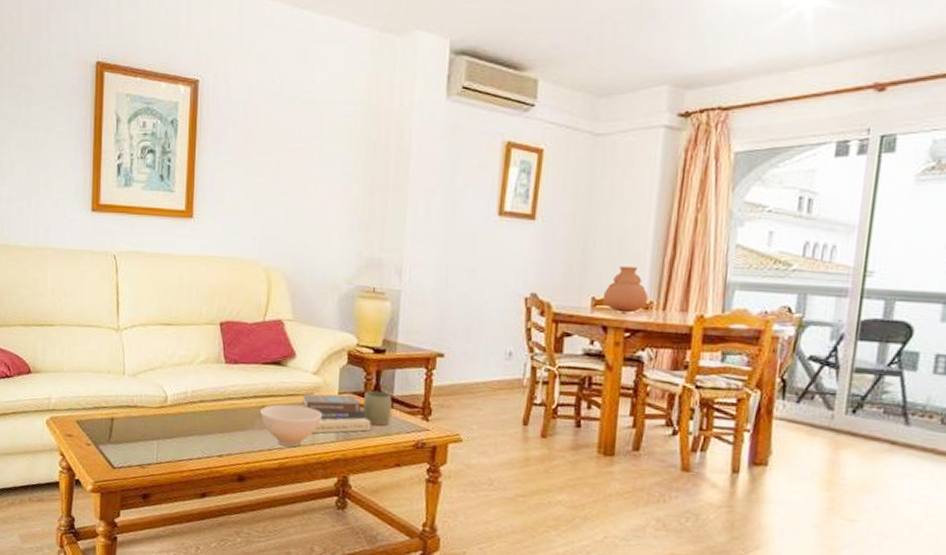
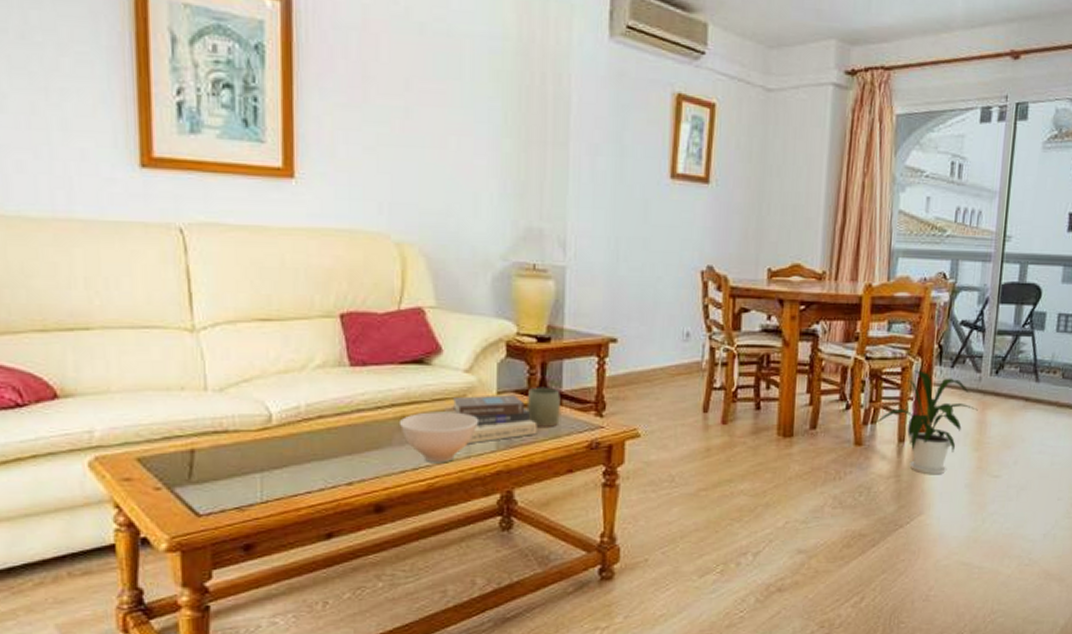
vase: present [602,266,649,313] -> none [778,234,821,284]
house plant: none [704,402,830,511] -> present [874,370,978,475]

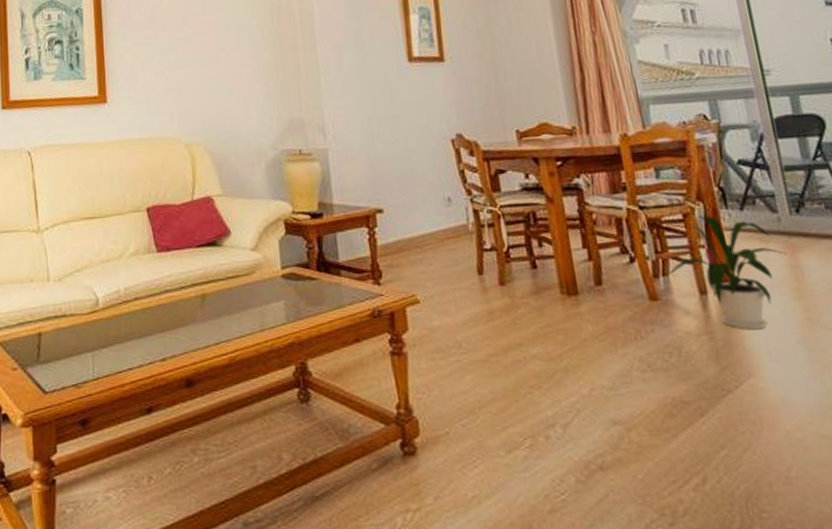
bowl: present [398,412,478,464] -> none [200,288,268,338]
books: present [452,394,537,443] -> none [243,268,322,317]
mug: present [526,387,560,427] -> none [308,259,341,298]

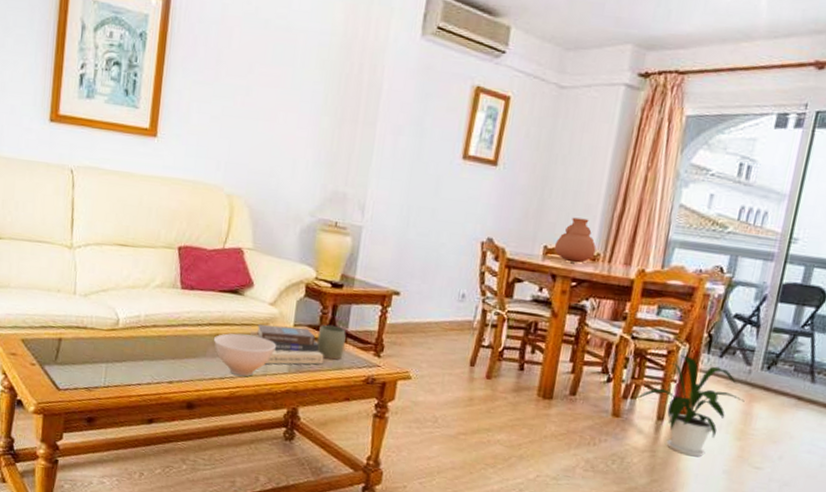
bowl: none [200,288,268,338] -> present [213,333,276,377]
books: none [243,268,322,317] -> present [256,324,324,365]
mug: none [308,259,341,298] -> present [316,324,346,360]
vase: none [526,94,571,142] -> present [554,217,597,264]

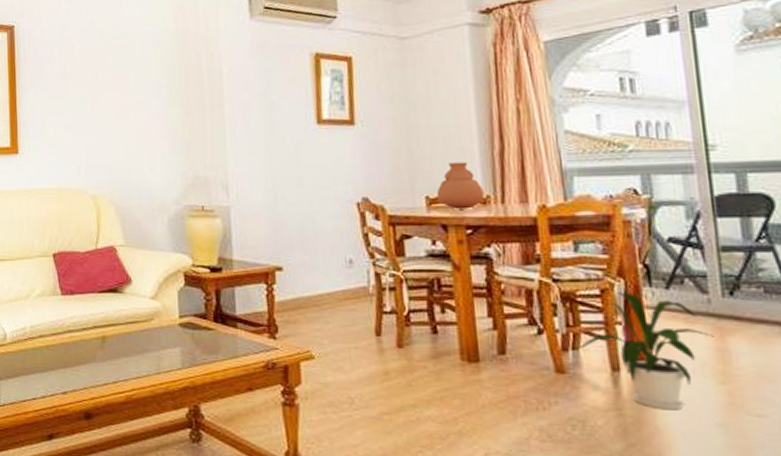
bowl: present [213,333,276,377] -> none [100,333,165,378]
books: present [256,324,324,365] -> none [142,318,217,361]
mug: present [316,324,346,360] -> none [205,311,236,348]

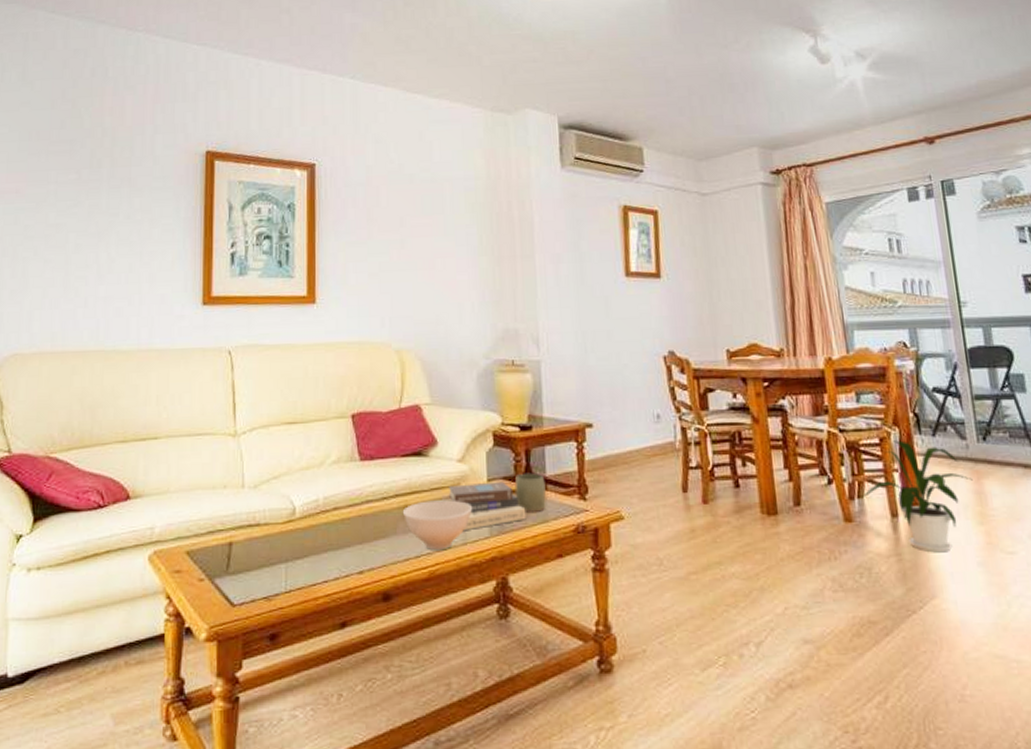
bowl: none [100,333,165,378] -> present [402,500,472,551]
books: none [142,318,217,361] -> present [448,481,526,530]
mug: none [205,311,236,348] -> present [514,473,546,512]
vase: present [436,162,485,210] -> none [736,316,779,363]

